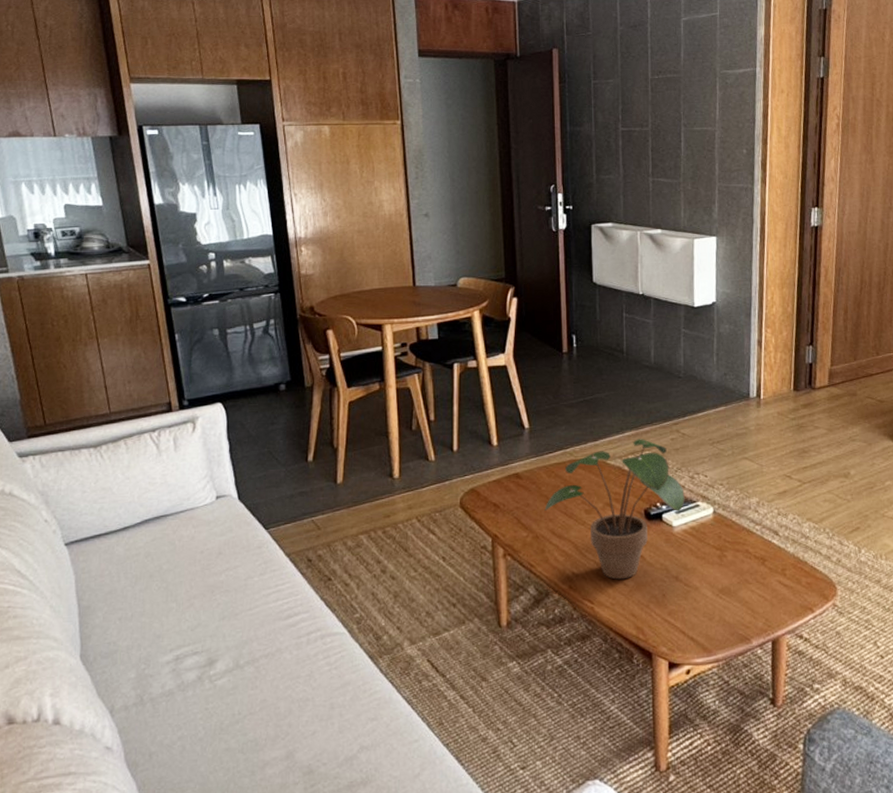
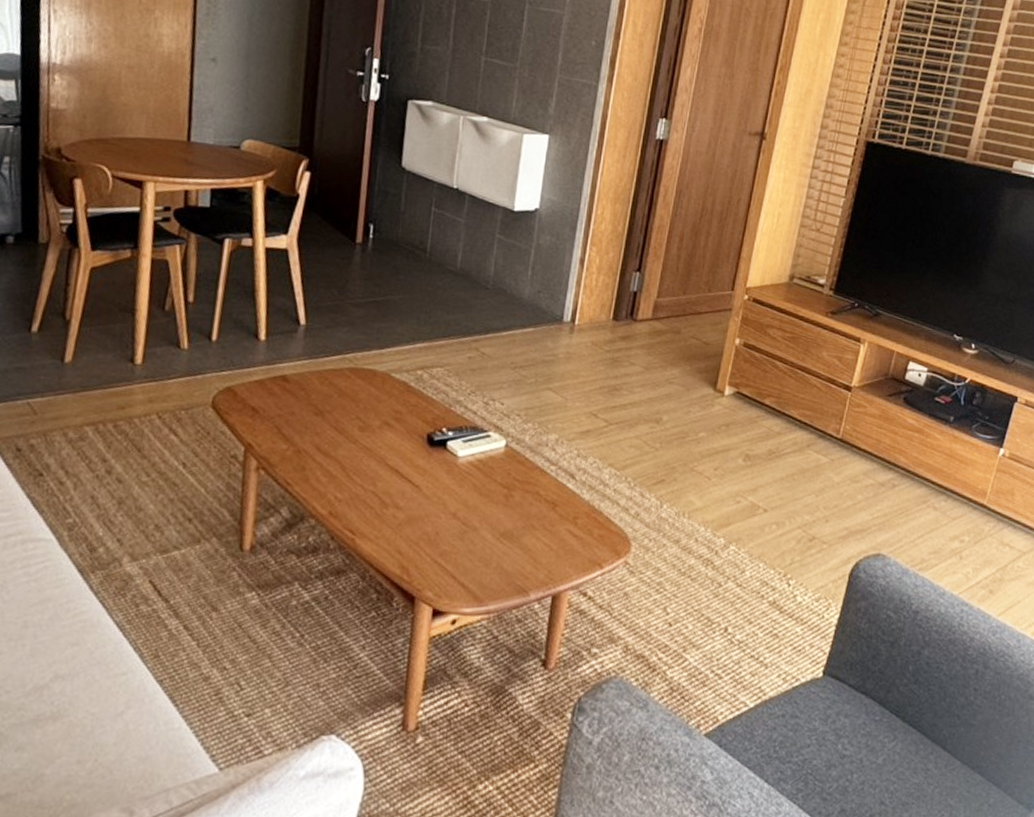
potted plant: present [544,439,685,580] -> none [311,352,476,511]

